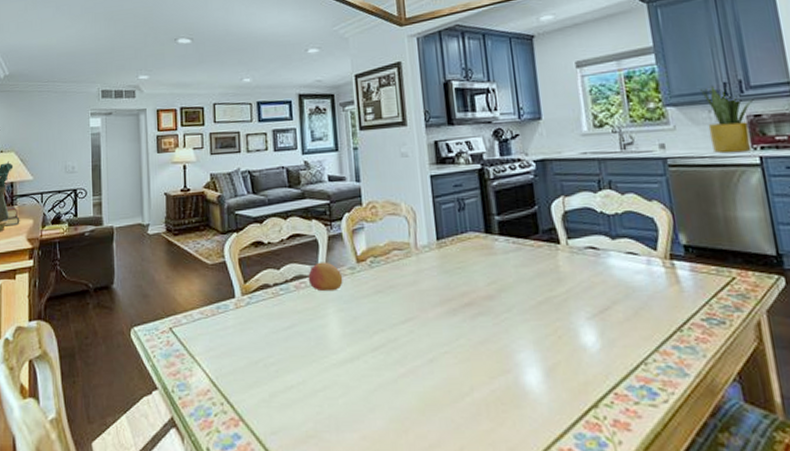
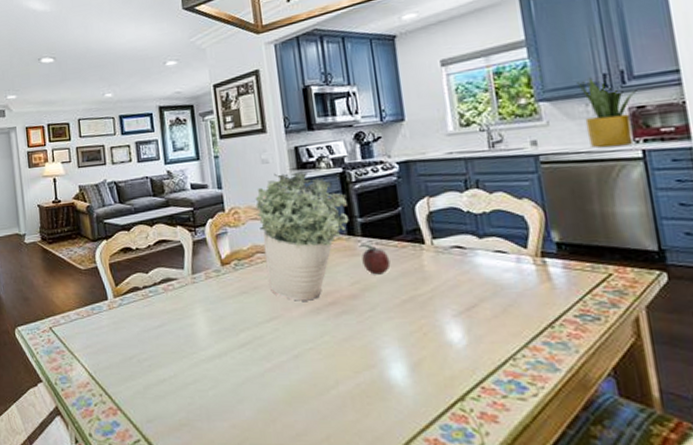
fruit: present [308,262,343,292] -> none [175,265,209,293]
potted plant: none [393,165,487,302] -> present [255,170,349,301]
fruit: none [496,242,527,275] -> present [359,243,391,275]

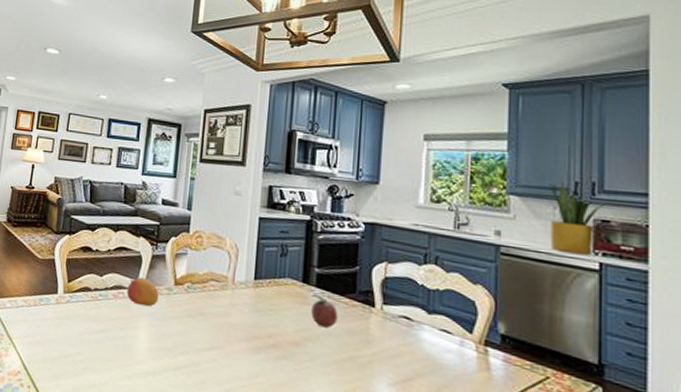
fruit: none [175,265,209,293] -> present [126,277,159,307]
potted plant: present [255,170,349,301] -> none [216,206,310,339]

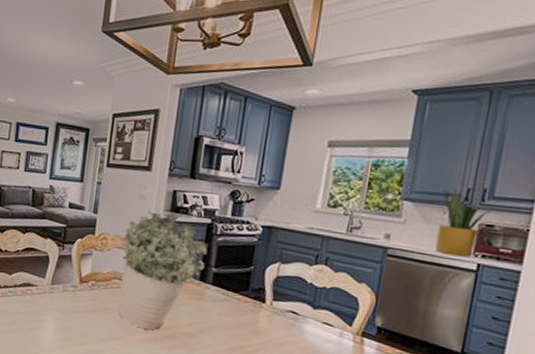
fruit: present [126,277,159,307] -> none [34,275,65,302]
potted plant: none [216,206,310,339] -> present [117,210,209,330]
fruit: present [311,294,338,328] -> none [206,291,231,322]

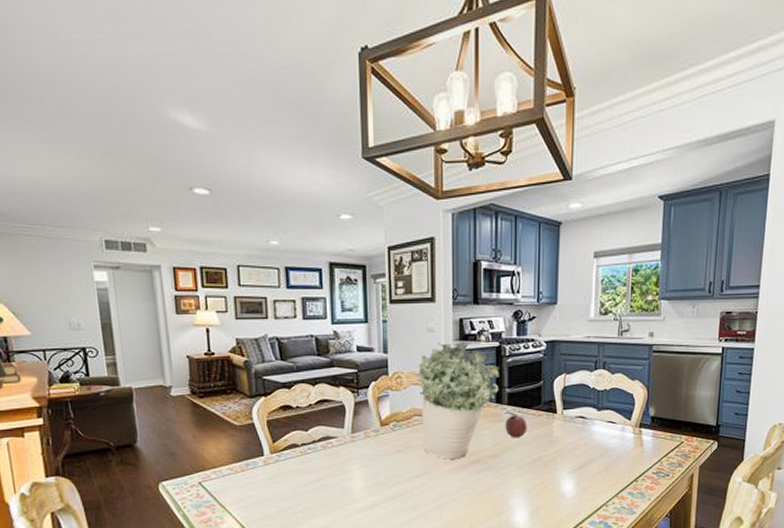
fruit: none [206,291,231,322] -> present [504,411,527,438]
planter: present [434,188,488,257] -> none [689,283,727,343]

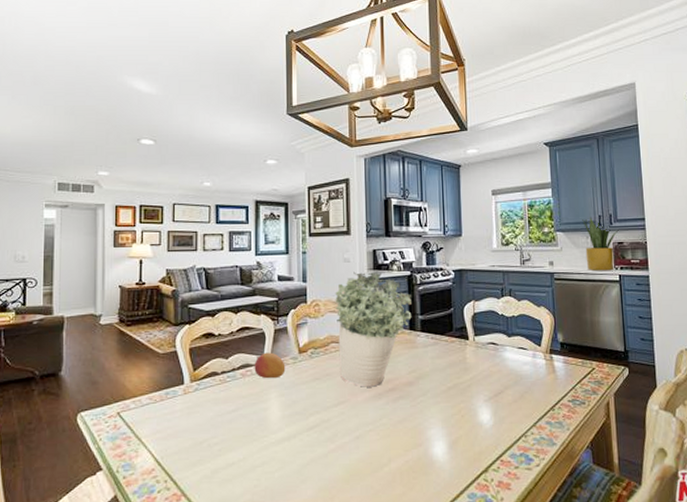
fruit: none [334,425,367,451] -> present [254,352,286,379]
fruit: present [504,411,527,438] -> none [418,338,441,365]
planter: none [689,283,727,343] -> present [582,217,617,271]

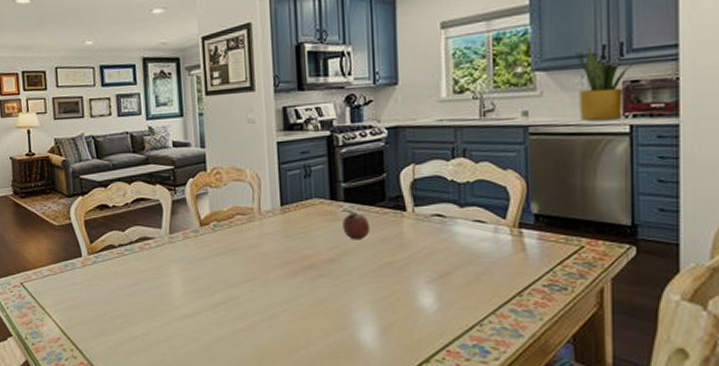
fruit: present [254,352,286,379] -> none [152,225,187,253]
potted plant: present [335,271,412,387] -> none [238,132,333,264]
fruit: none [418,338,441,365] -> present [340,209,370,240]

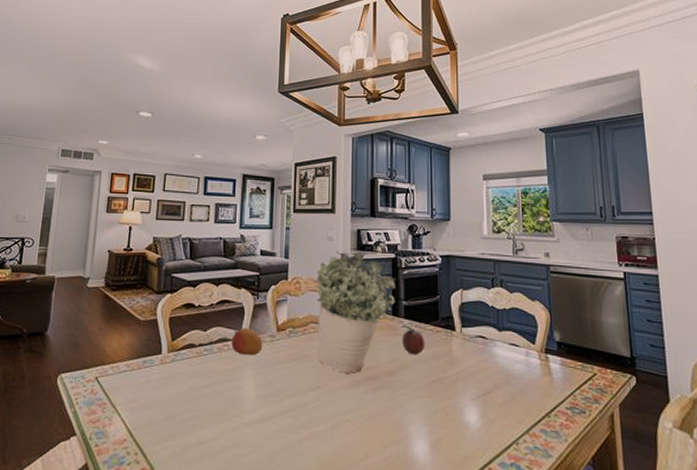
fruit: none [152,225,187,253] -> present [231,328,263,356]
potted plant: none [238,132,333,264] -> present [316,250,396,373]
planter: present [576,48,630,121] -> none [581,208,620,267]

